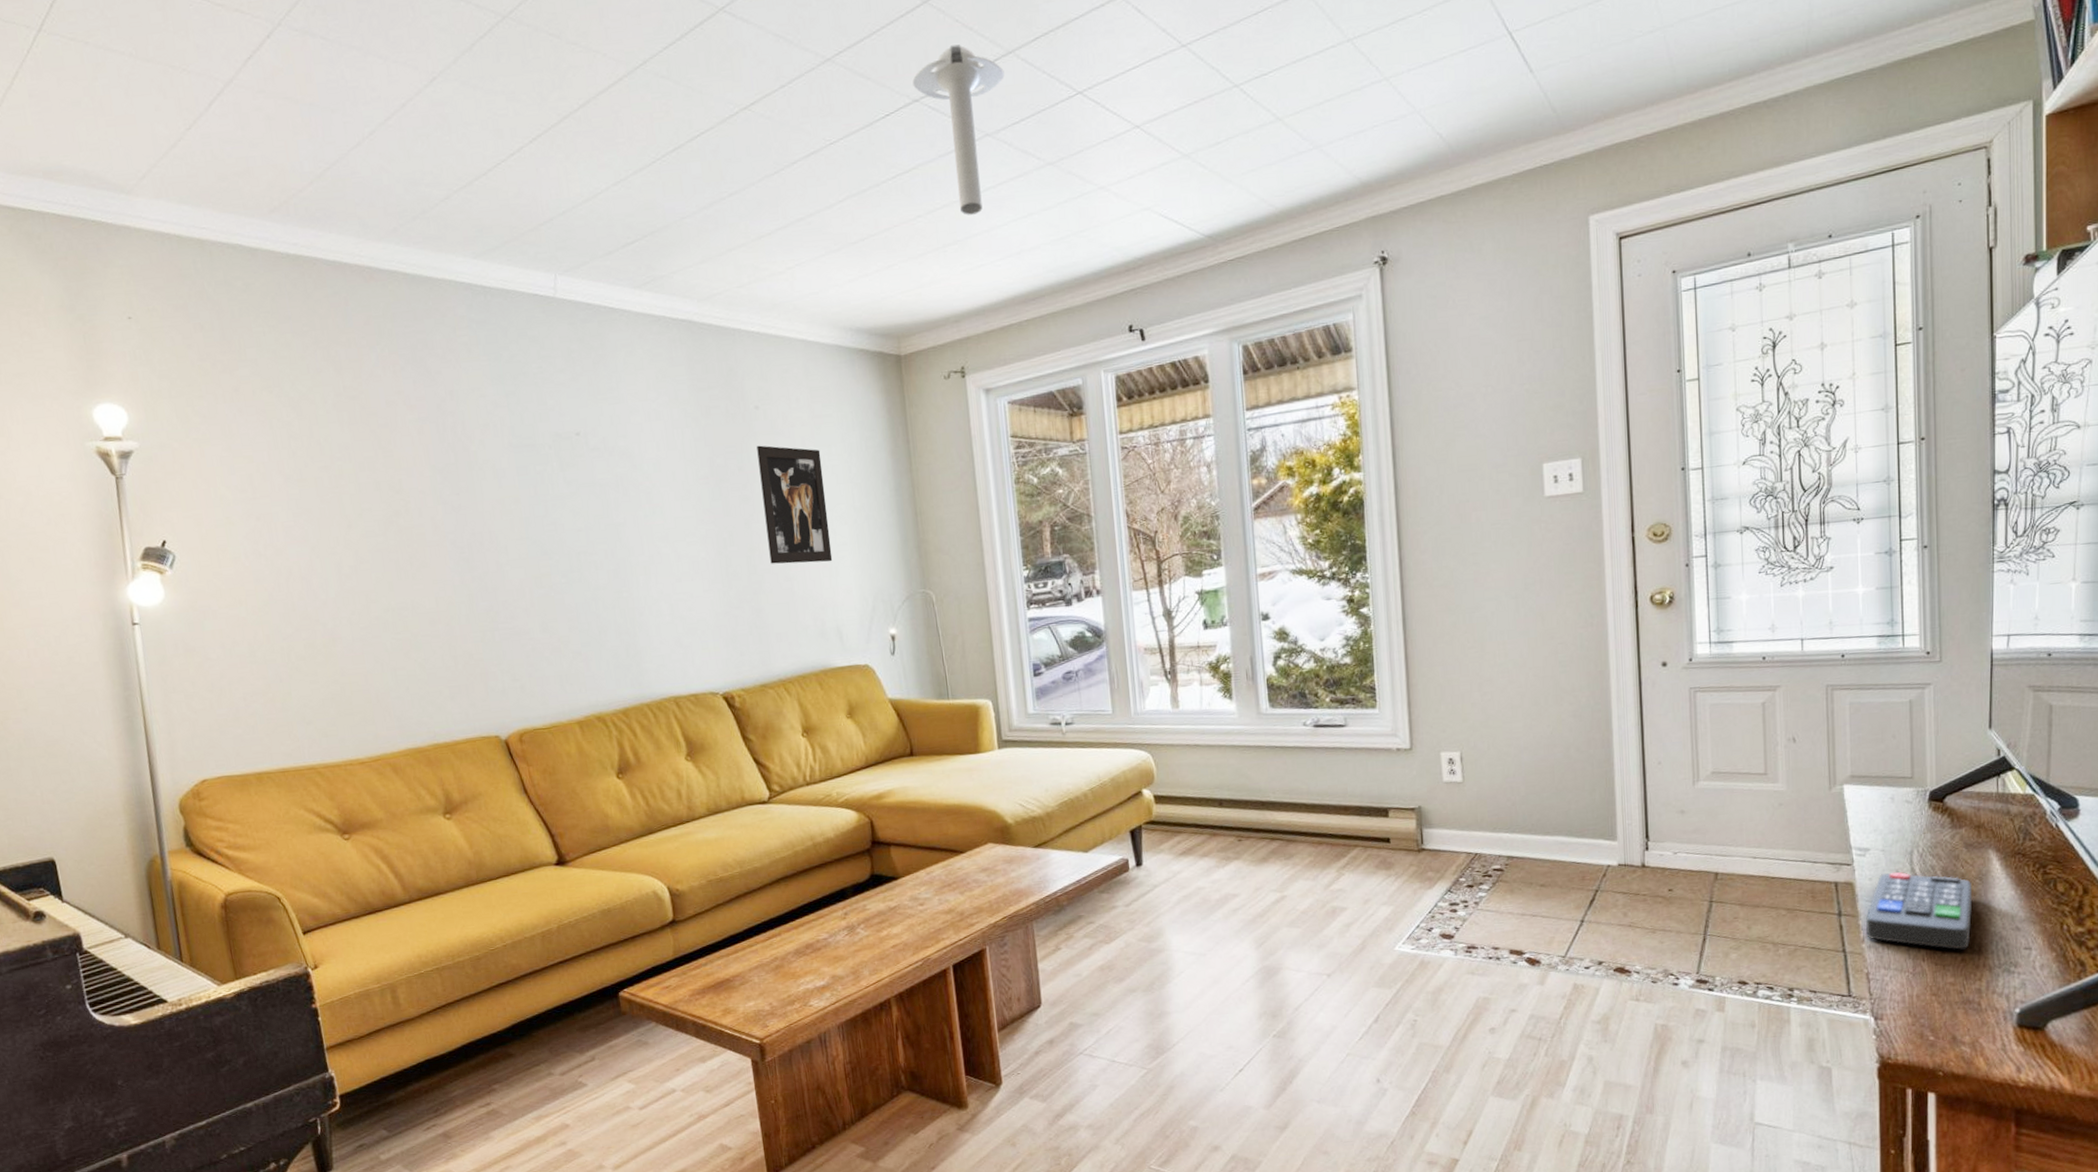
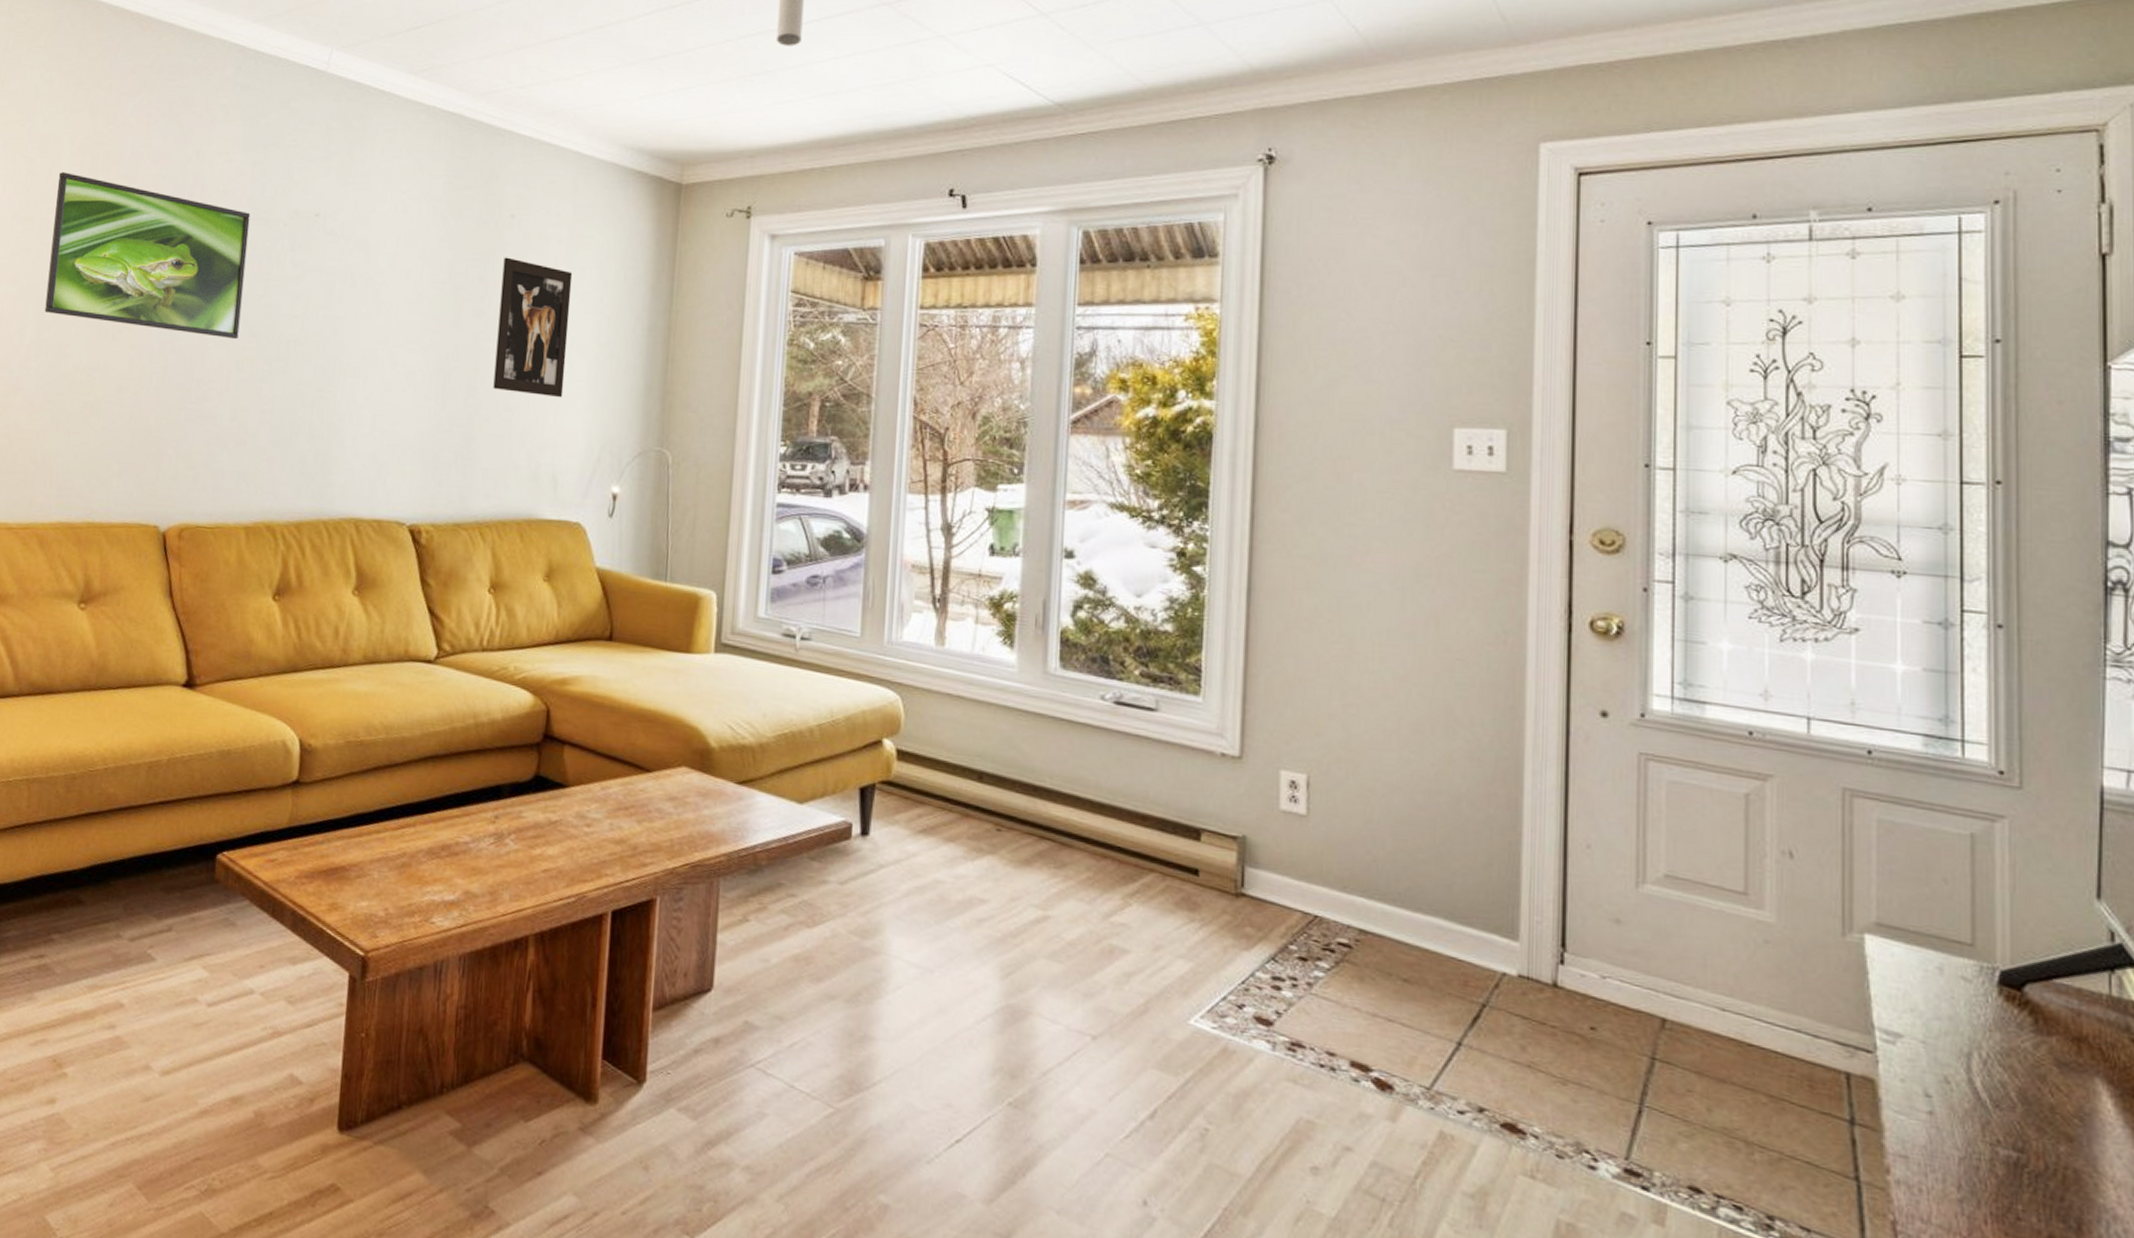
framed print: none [319,430,531,566] -> present [44,172,251,340]
remote control: present [1866,871,1973,950] -> none [1894,1075,2068,1222]

